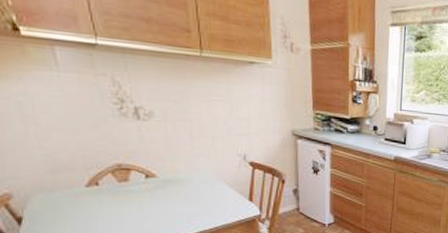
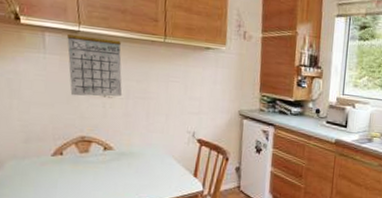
calendar: none [83,47,159,120] -> present [67,33,123,97]

